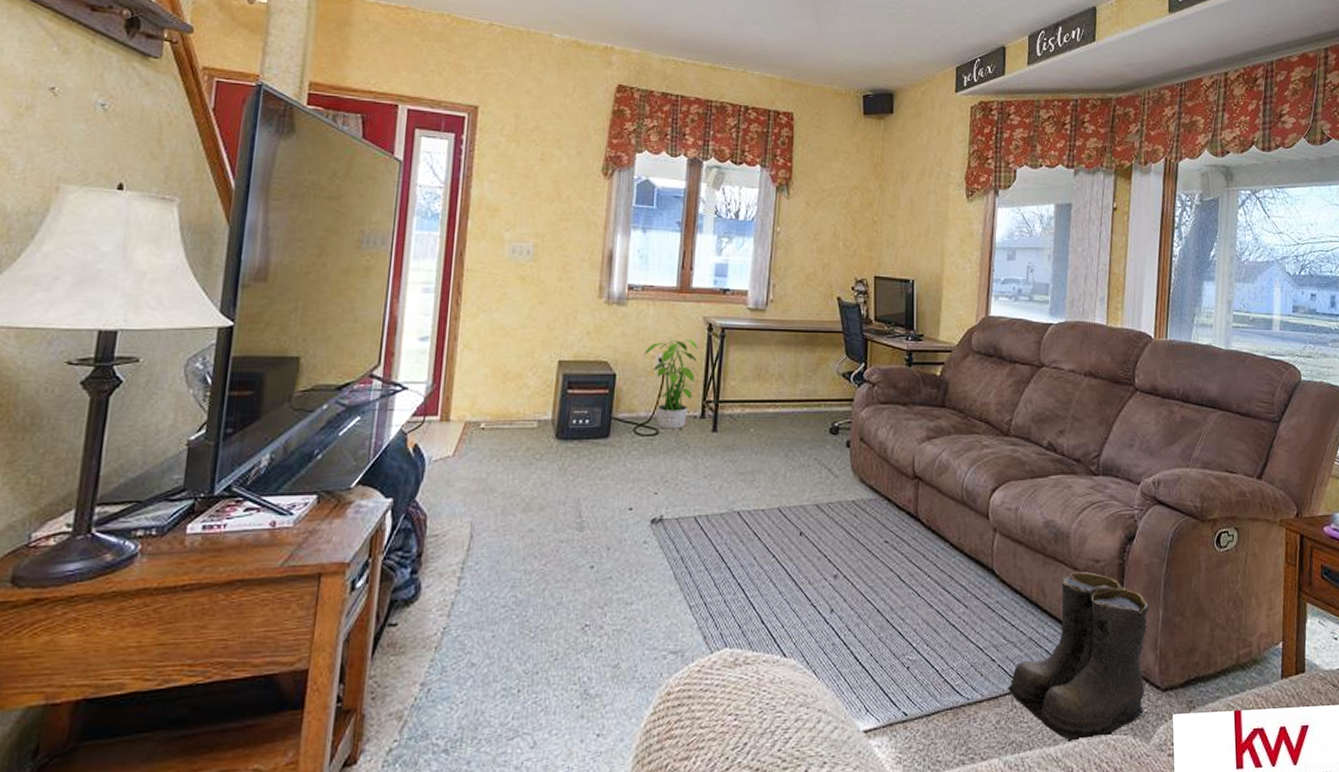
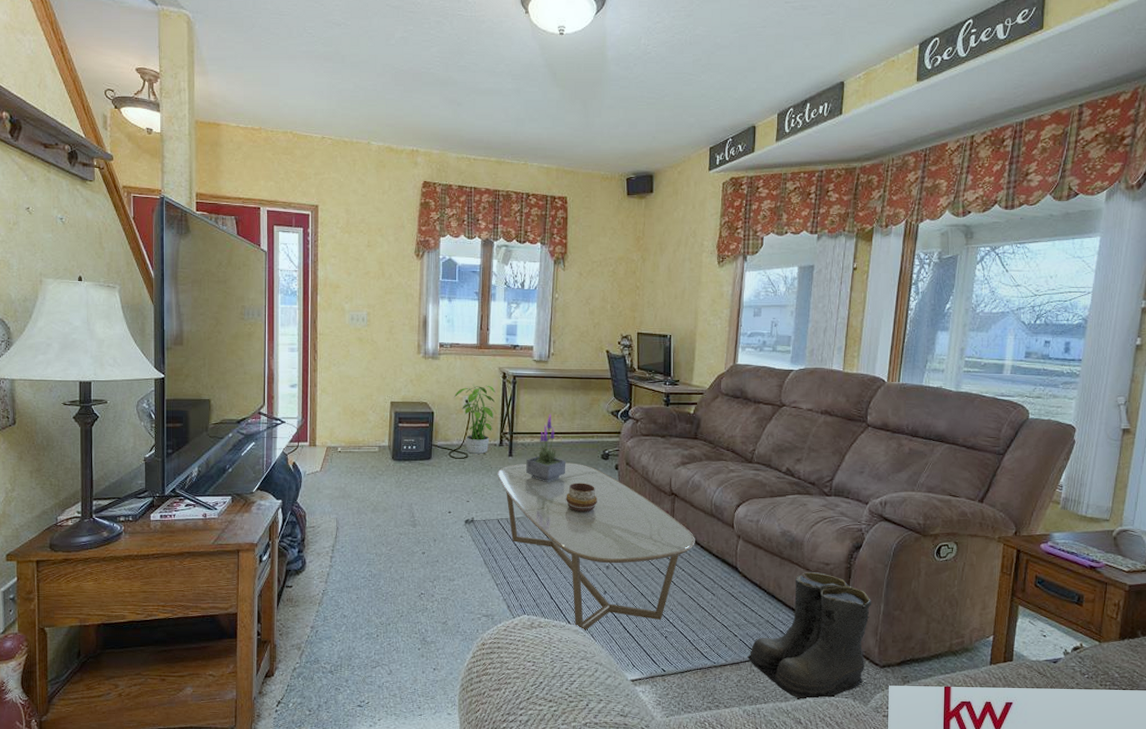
coffee table: none [696,439,943,667] -> present [497,462,695,632]
potted plant: none [734,374,786,465] -> present [526,412,566,482]
decorative bowl: none [784,465,824,503] -> present [566,483,597,512]

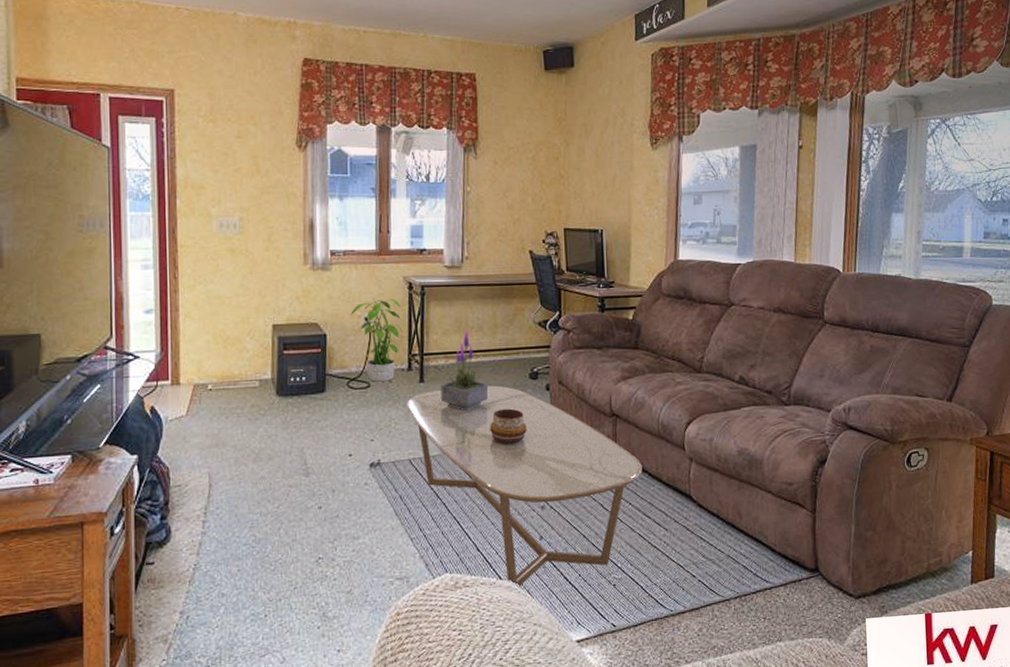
boots: present [747,571,872,701] -> none [708,493,842,645]

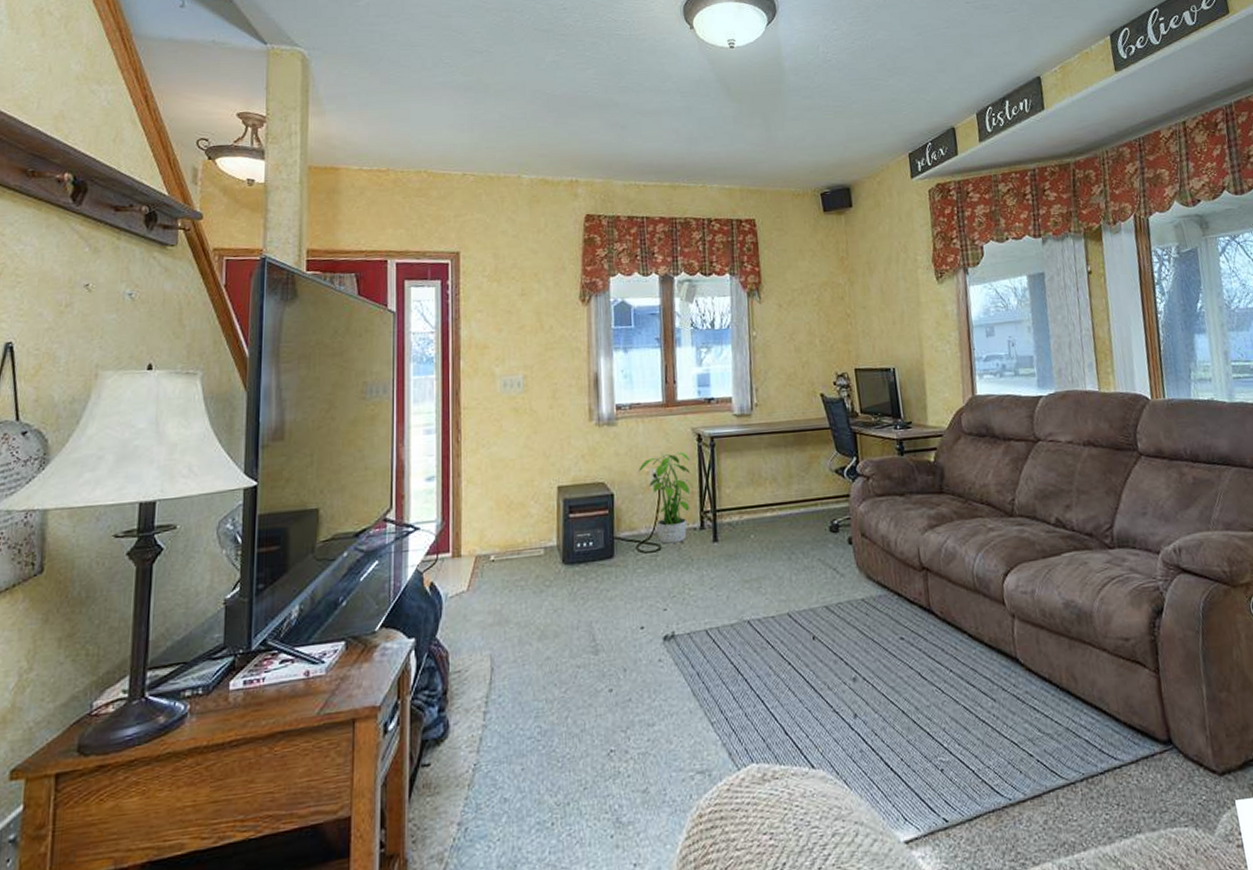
coffee table: present [407,385,642,587] -> none [700,541,961,777]
potted plant: present [441,327,489,411] -> none [736,478,787,571]
decorative bowl: present [490,408,527,443] -> none [791,566,831,607]

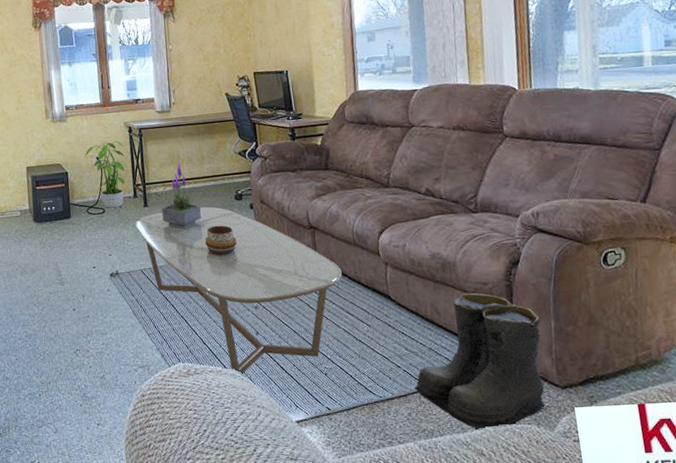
coffee table: none [700,541,961,777] -> present [135,206,342,375]
potted plant: none [736,478,787,571] -> present [161,160,201,229]
decorative bowl: none [791,566,831,607] -> present [205,225,237,254]
boots: none [1050,651,1207,838] -> present [414,293,549,430]

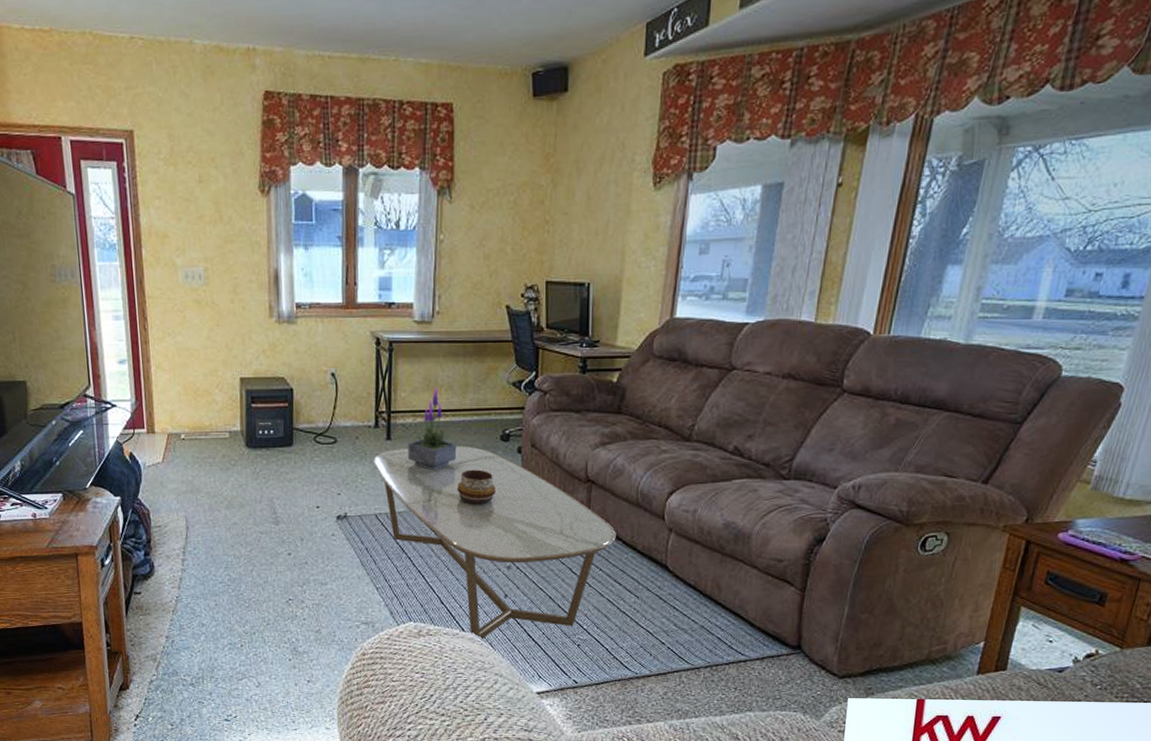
potted plant: present [84,140,127,208] -> none [316,353,370,438]
boots: present [414,293,549,430] -> none [676,569,834,715]

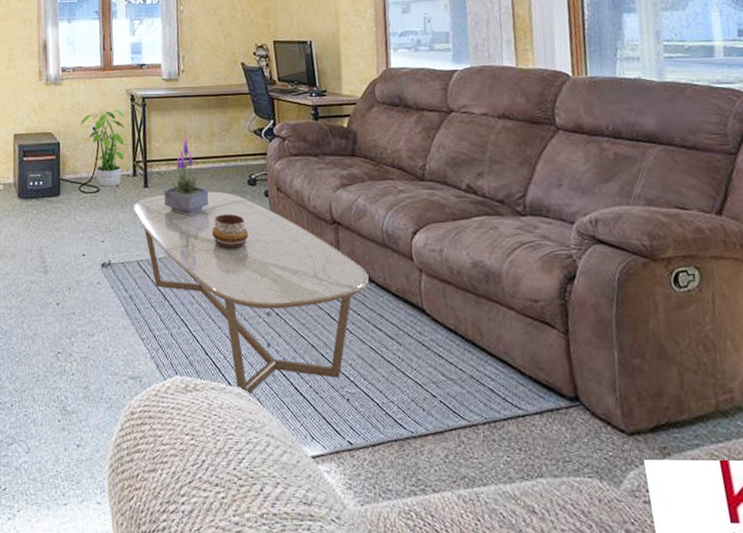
potted plant: none [316,353,370,438] -> present [80,109,127,187]

